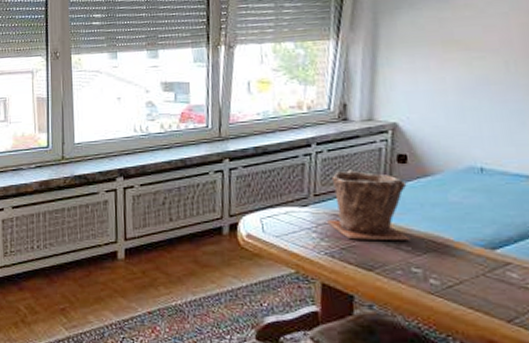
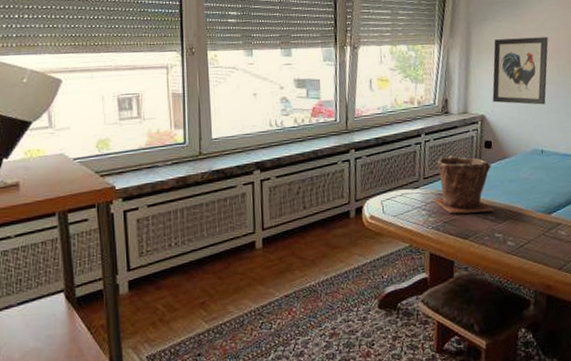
wall art: none [408,25,492,111] -> present [492,37,549,105]

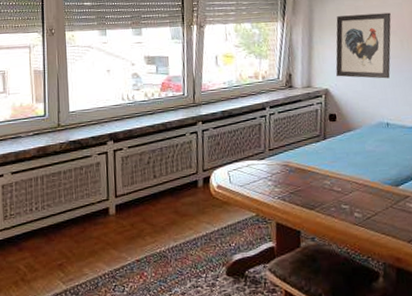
plant pot: present [433,155,495,214] -> none [278,128,341,185]

